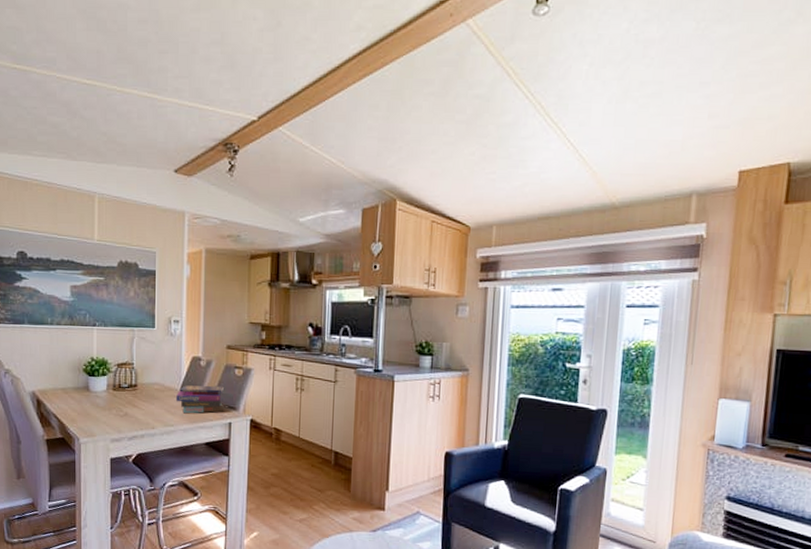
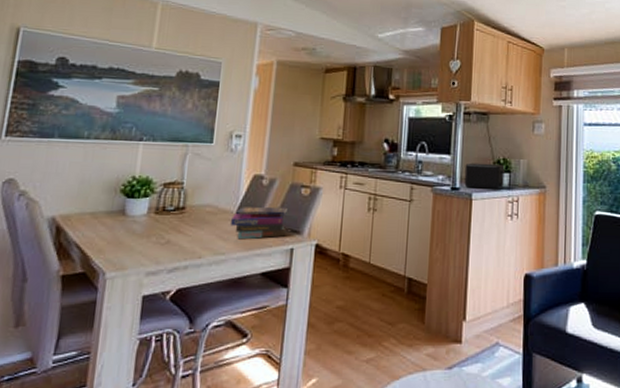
toaster: none [386,346,427,373] -> present [464,162,505,191]

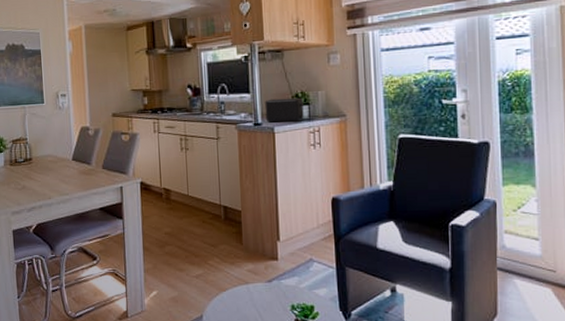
books: present [231,206,287,240] -> none [69,152,114,182]

